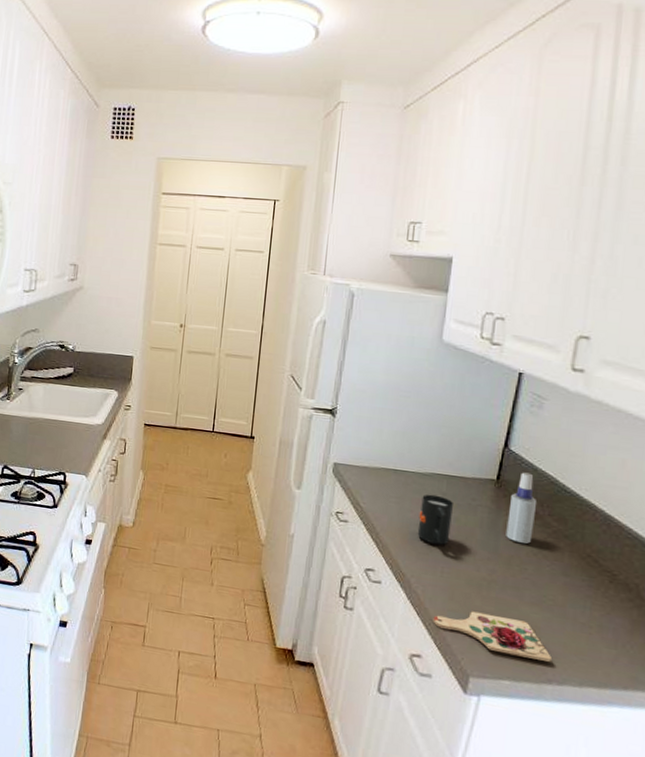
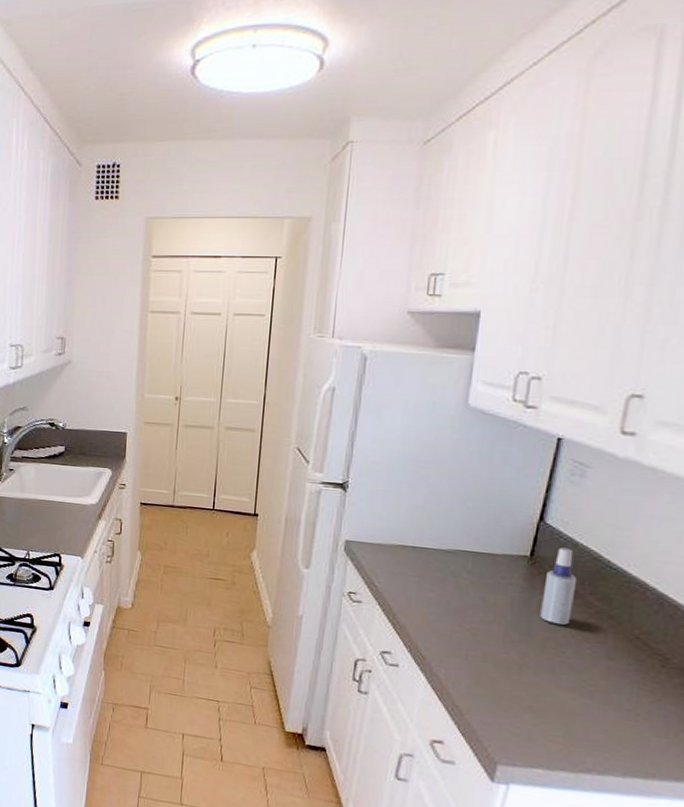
mug: present [417,494,453,545] -> none [439,572,480,627]
cutting board: present [433,611,551,662] -> none [456,696,591,751]

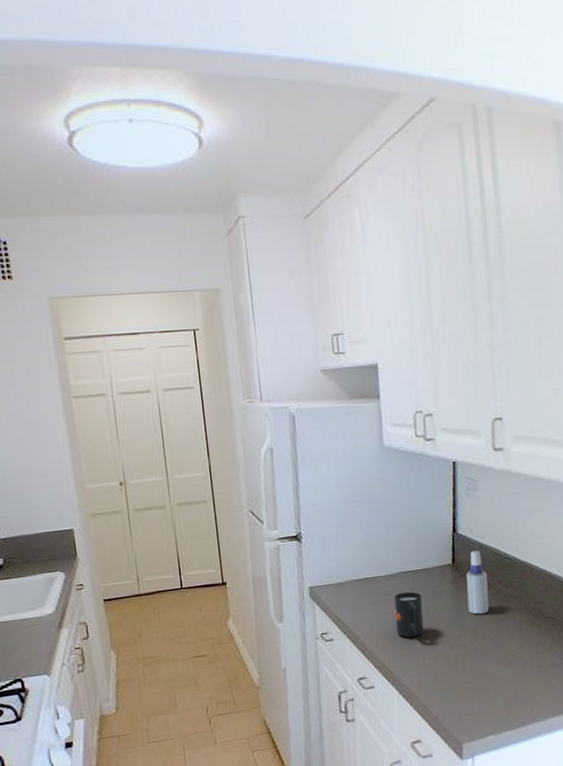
mug: none [439,572,480,627] -> present [394,591,424,637]

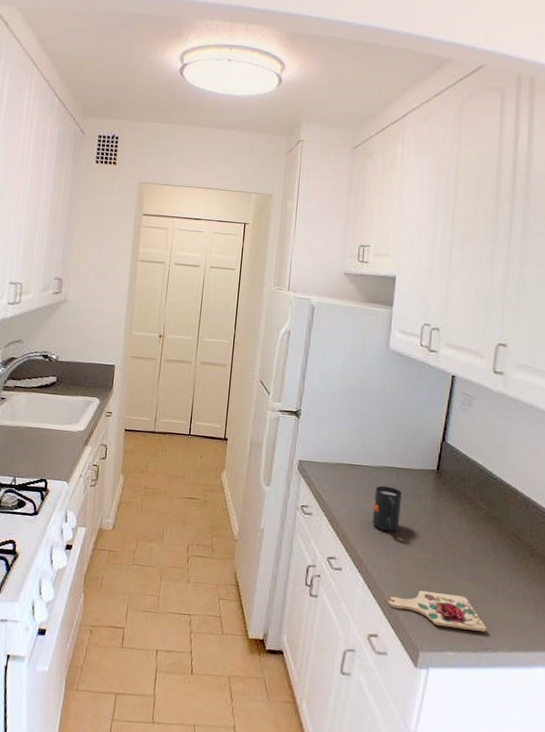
cutting board: none [424,680,521,715] -> present [387,590,486,631]
spray bottle: present [466,550,489,615] -> none [446,462,471,527]

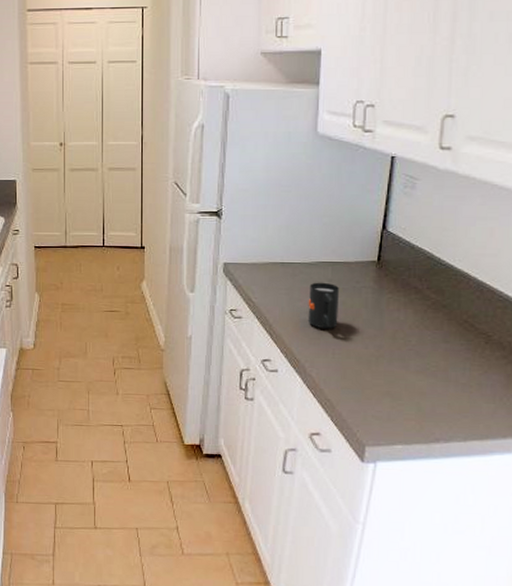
cutting board: present [387,590,486,631] -> none [328,386,438,423]

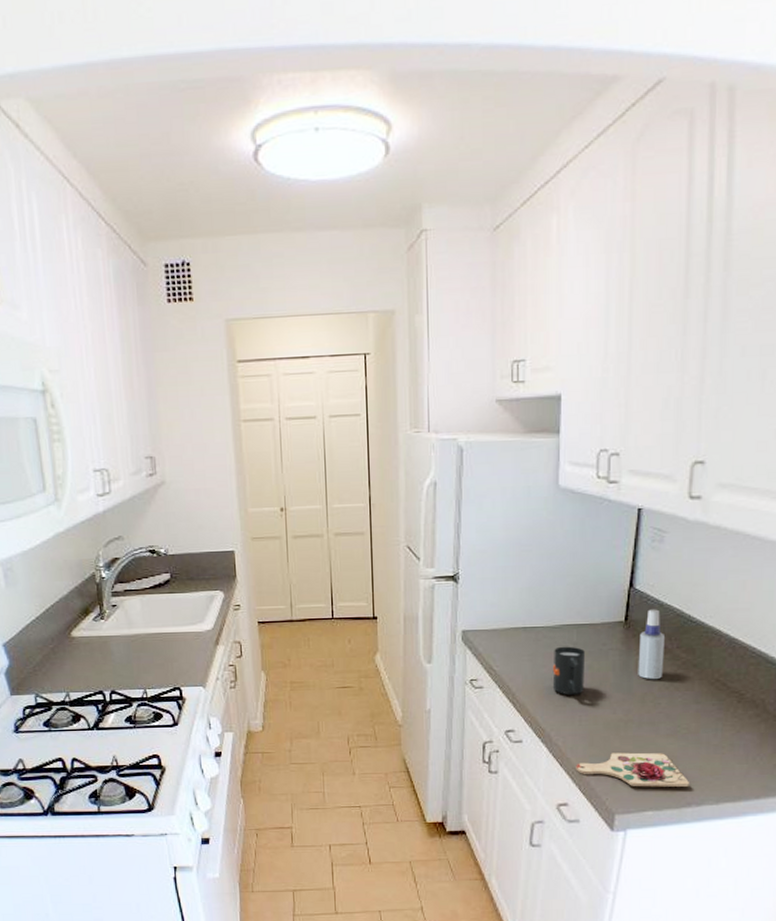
cutting board: none [328,386,438,423] -> present [576,752,689,787]
spray bottle: none [389,251,416,318] -> present [638,609,666,680]

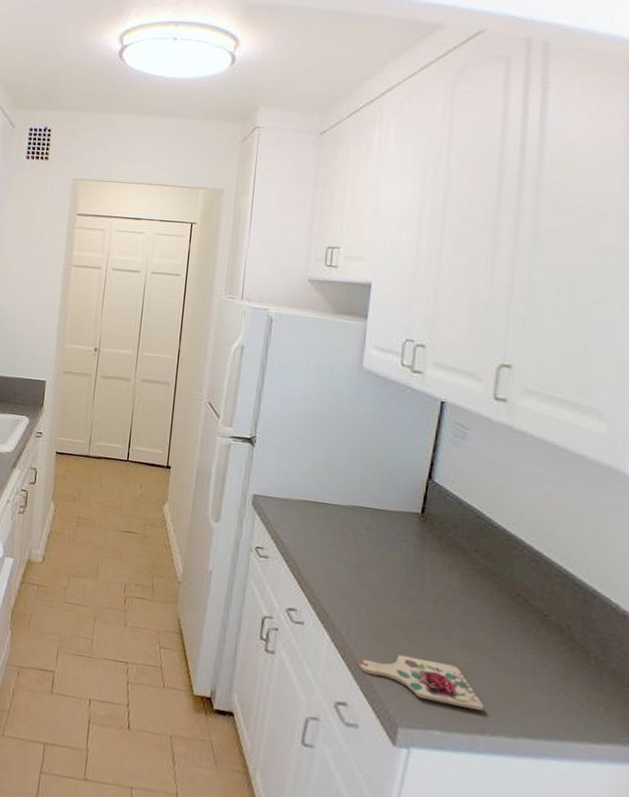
mug: present [552,646,585,696] -> none [340,528,377,583]
spray bottle: present [638,609,666,680] -> none [432,505,464,582]

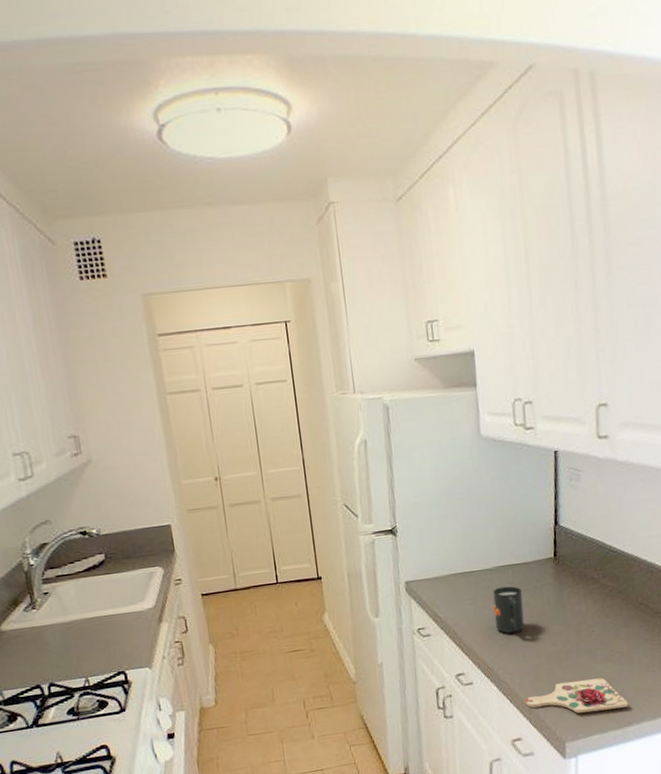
mug: none [340,528,377,583] -> present [493,586,525,633]

